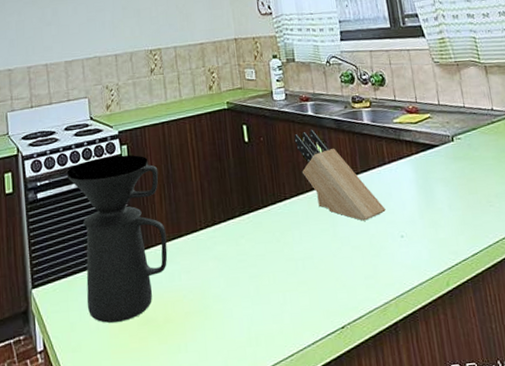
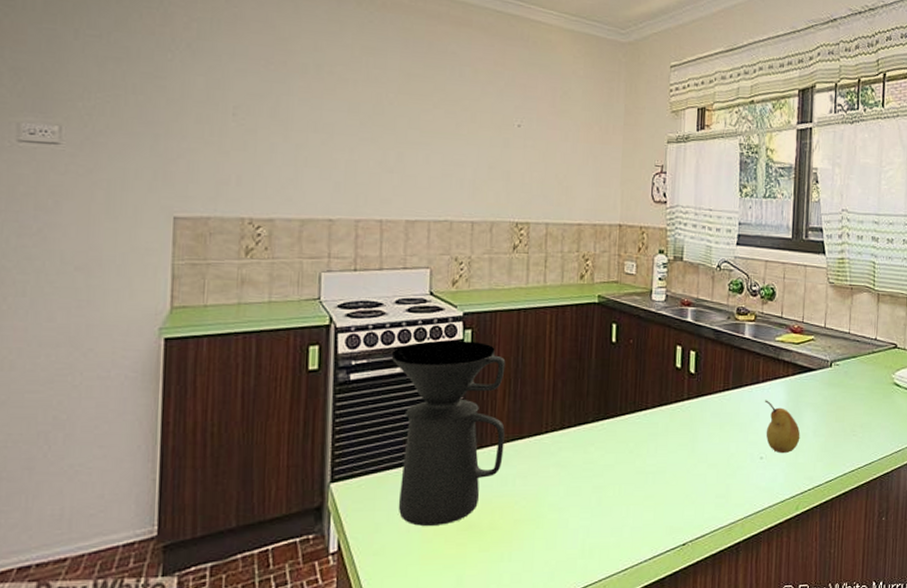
knife block: present [294,129,386,221] -> none [667,337,750,439]
fruit: none [394,179,437,231] -> present [764,400,800,454]

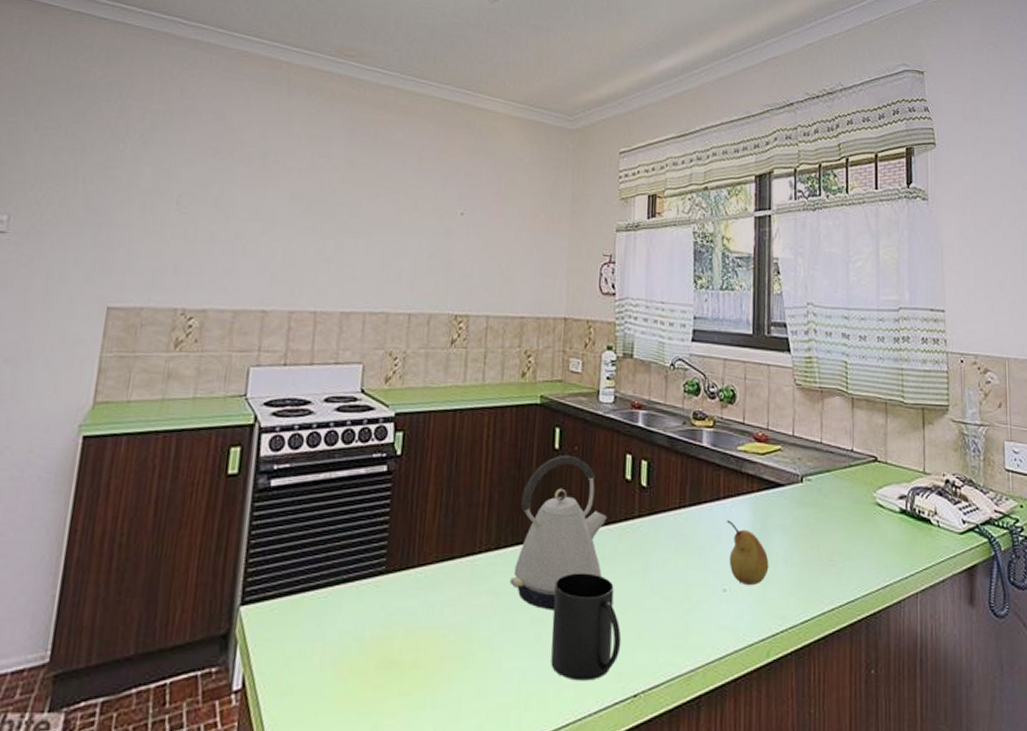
coffee maker: present [391,340,506,526] -> none [312,443,438,661]
kettle: none [574,347,660,479] -> present [509,455,608,611]
mug: none [611,447,672,534] -> present [551,573,622,681]

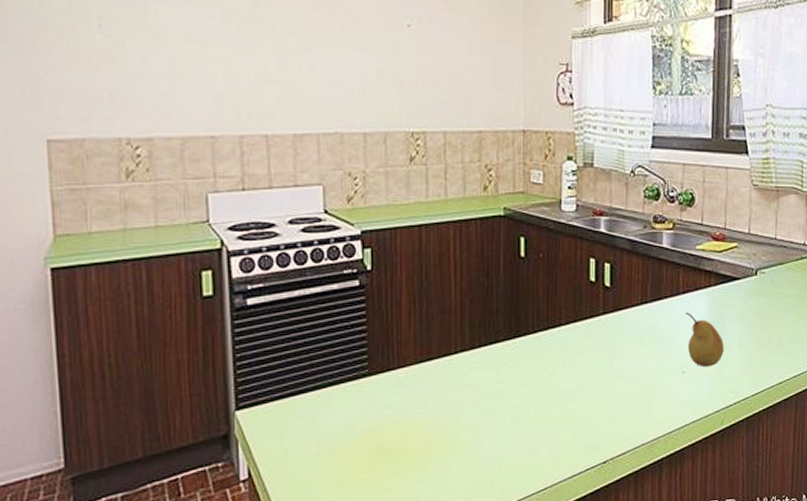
kettle: present [509,455,608,611] -> none [486,262,574,398]
mug: present [551,573,622,681] -> none [526,365,591,454]

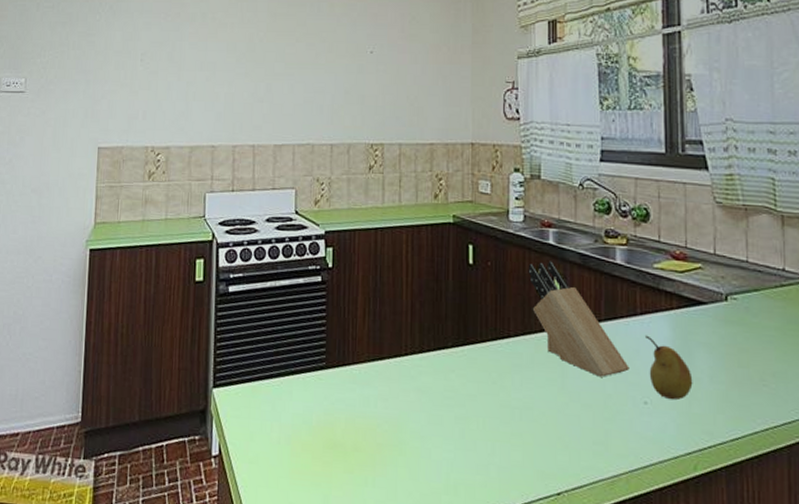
knife block: none [580,249,671,354] -> present [528,261,629,377]

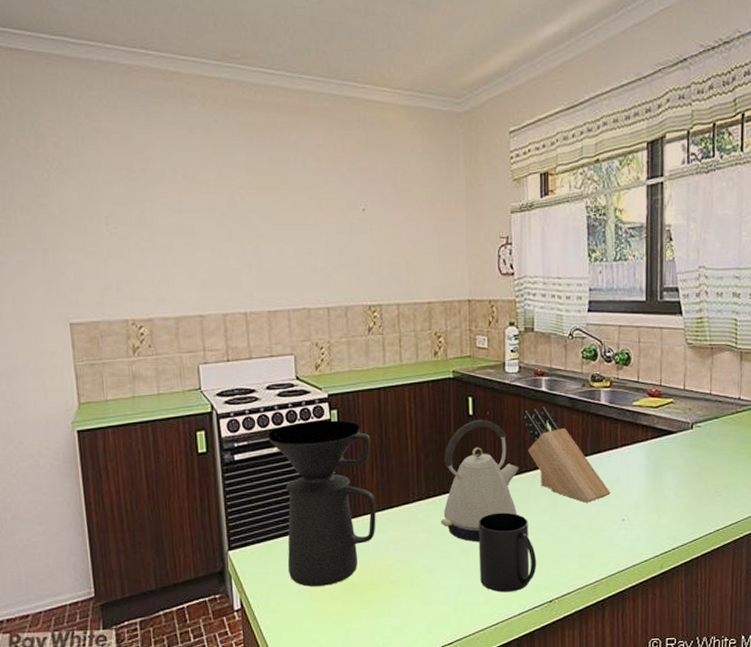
coffee maker: none [263,257,366,441] -> present [268,420,376,586]
kettle: none [434,269,523,410] -> present [441,419,519,542]
mug: none [474,377,542,476] -> present [477,512,537,593]
fruit: present [644,335,693,401] -> none [623,464,662,515]

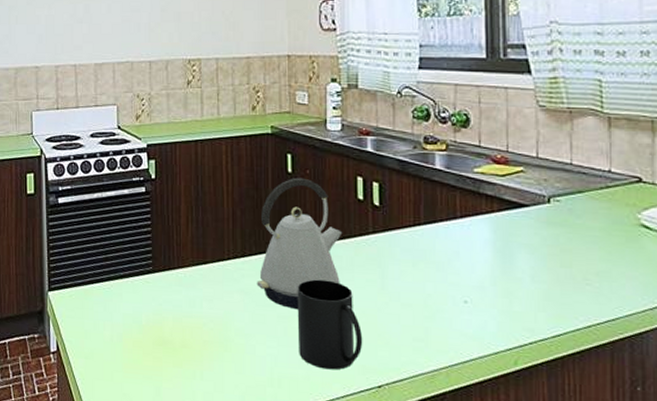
coffee maker: present [268,420,376,586] -> none [89,169,190,338]
knife block: present [523,406,610,503] -> none [347,168,449,278]

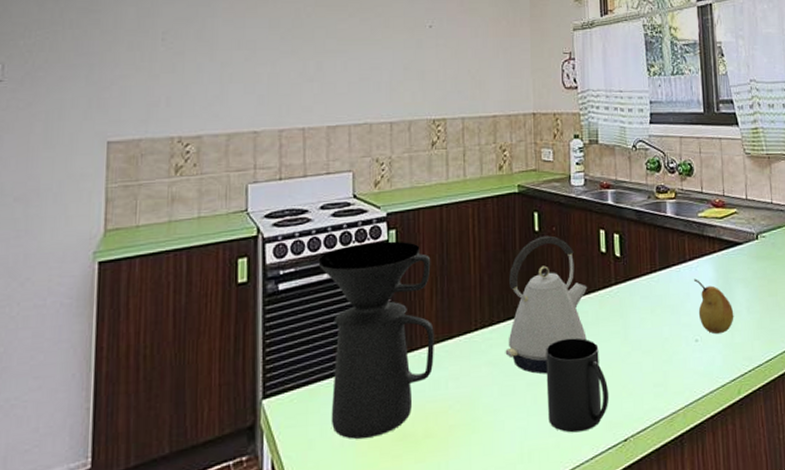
coffee maker: none [89,169,190,338] -> present [318,241,434,439]
fruit: none [464,237,514,300] -> present [693,279,734,335]

